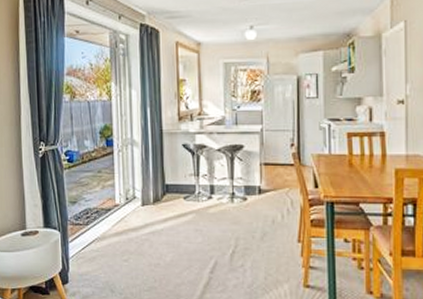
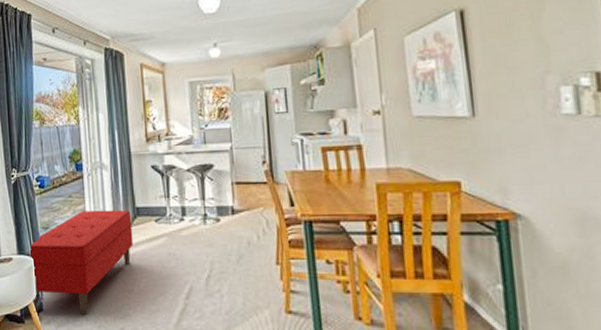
bench: none [57,186,162,288] -> present [30,210,134,316]

